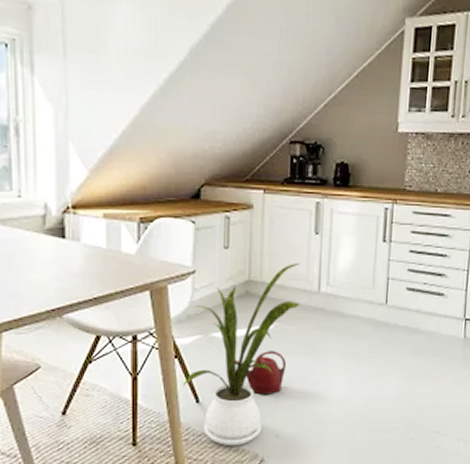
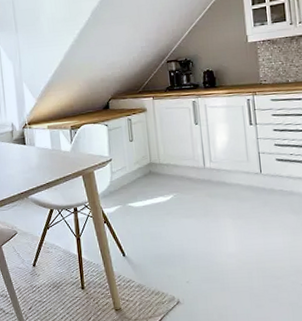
house plant: present [183,264,300,446] -> none [112,147,191,290]
watering can: present [235,351,287,396] -> none [148,215,188,250]

